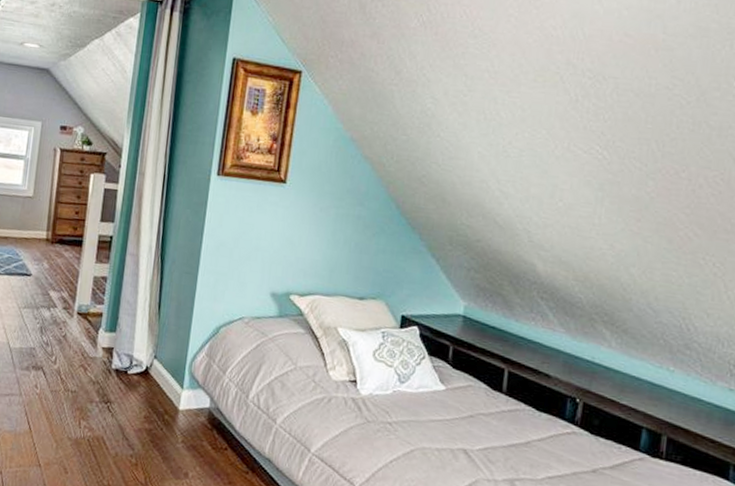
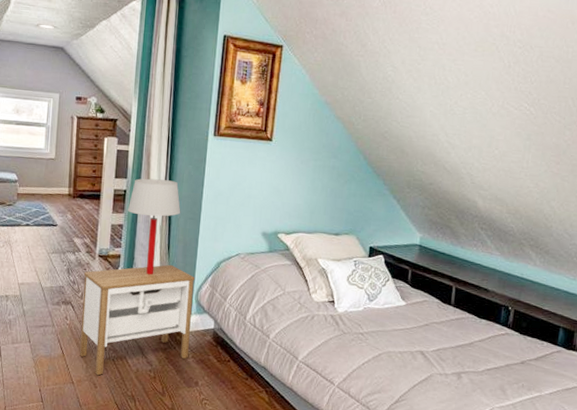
nightstand: none [49,327,190,459] -> present [80,264,195,376]
table lamp: none [113,223,176,339] -> present [127,178,181,275]

